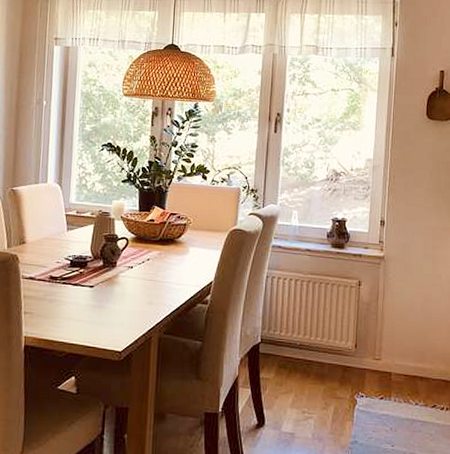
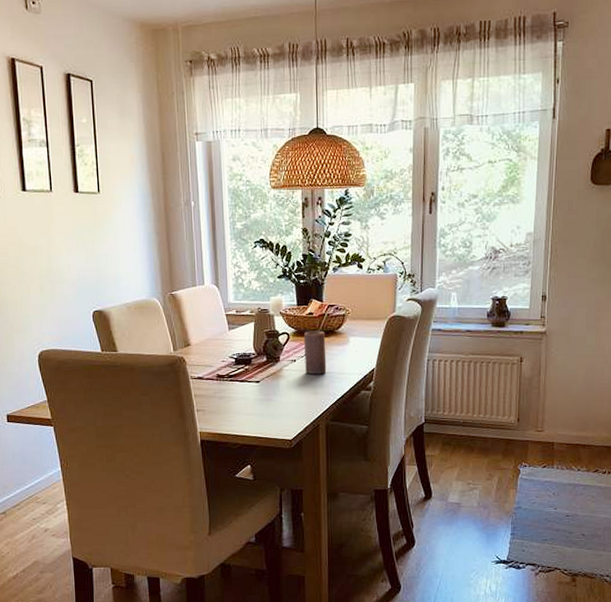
candle: none [142,238,165,284] -> present [304,330,327,375]

